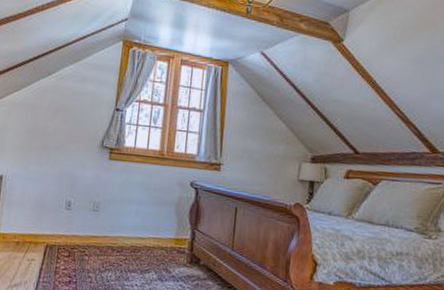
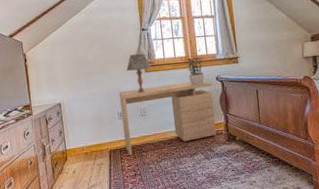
desk: none [66,176,184,257] -> present [118,81,216,156]
table lamp: none [88,135,117,184] -> present [126,53,151,94]
potted plant: none [158,152,180,188] -> present [185,55,204,85]

